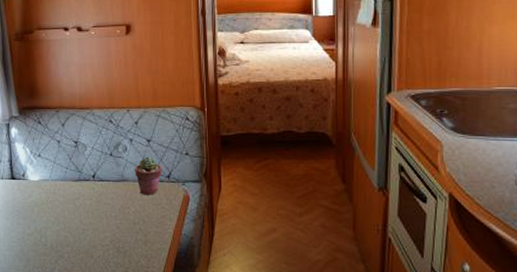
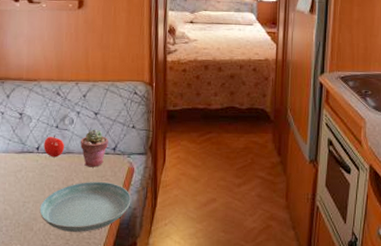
saucer: none [98,209,188,261] -> present [39,181,132,232]
apple: none [99,162,120,185] -> present [43,135,65,158]

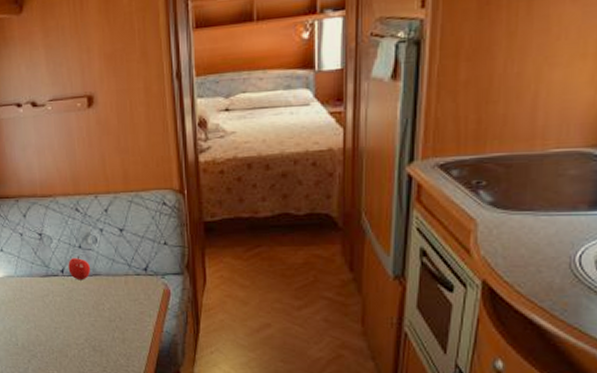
saucer: present [39,181,132,232] -> none [72,305,170,360]
potted succulent: present [80,129,108,167] -> none [107,247,138,290]

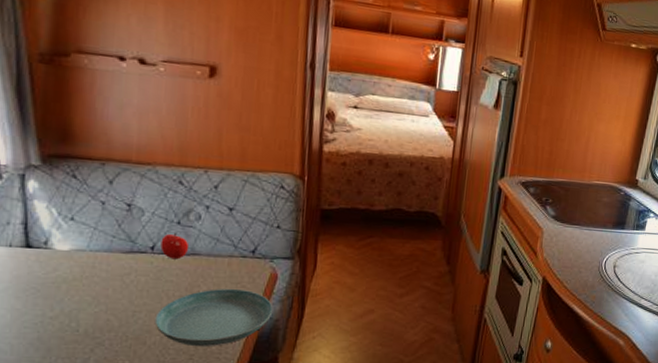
saucer: none [72,305,170,360] -> present [154,288,273,346]

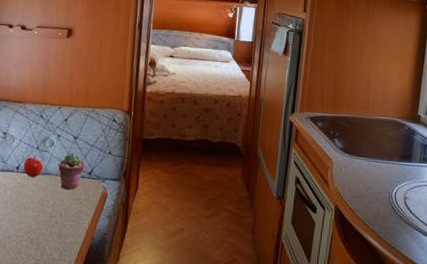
saucer: present [154,288,273,346] -> none [13,203,103,254]
potted succulent: none [210,227,246,273] -> present [58,152,85,190]

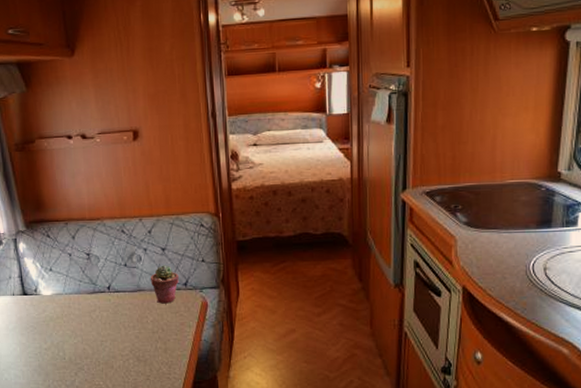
apple: present [23,155,44,178] -> none [114,273,136,296]

